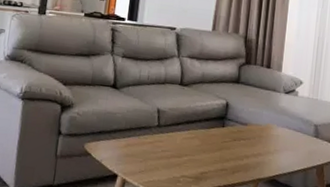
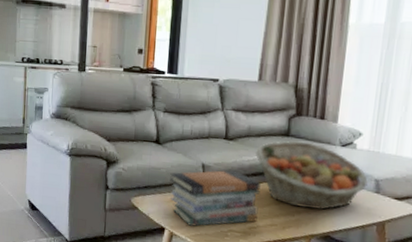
book stack: none [125,115,213,173] -> present [170,170,261,227]
fruit basket: none [208,87,308,155] -> present [256,141,368,211]

